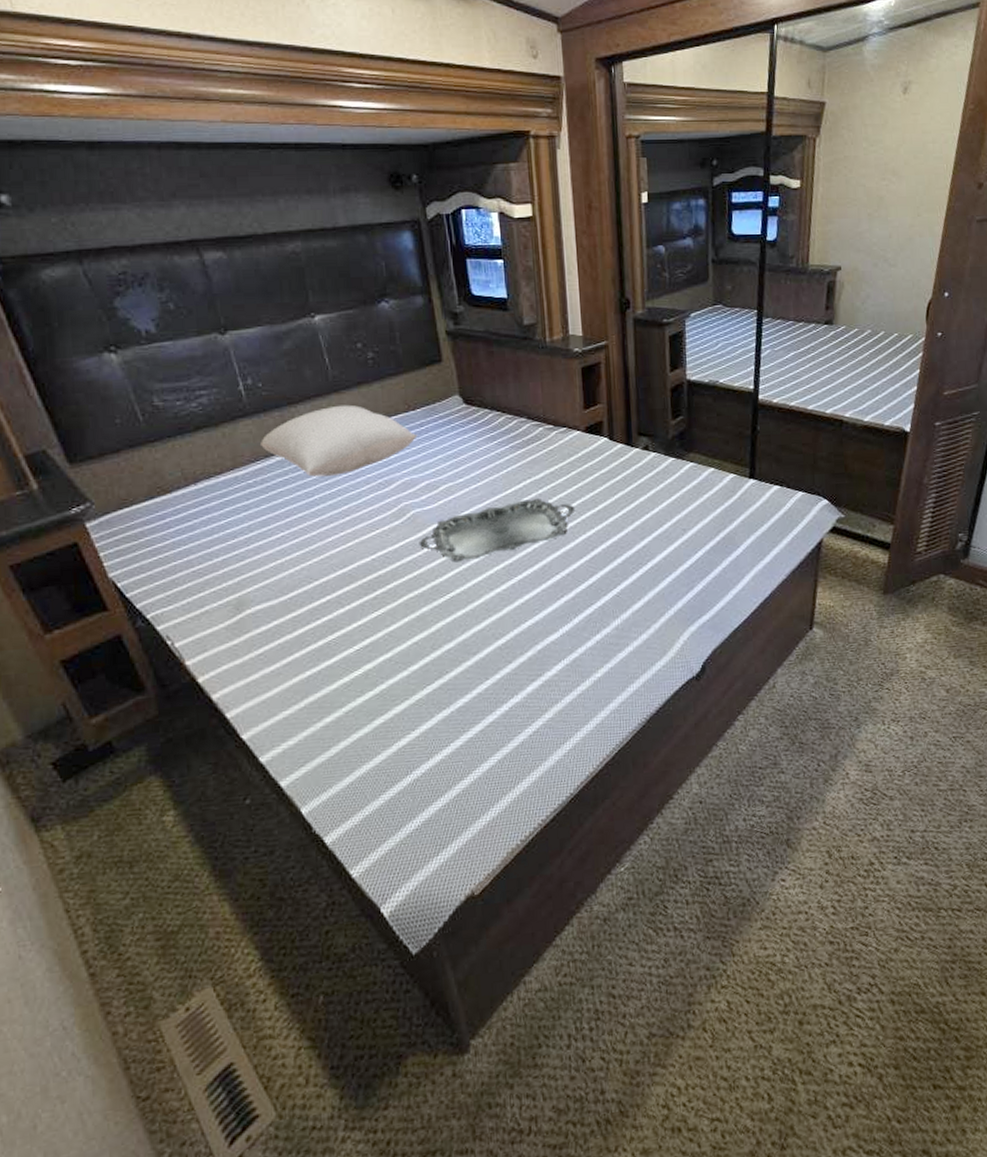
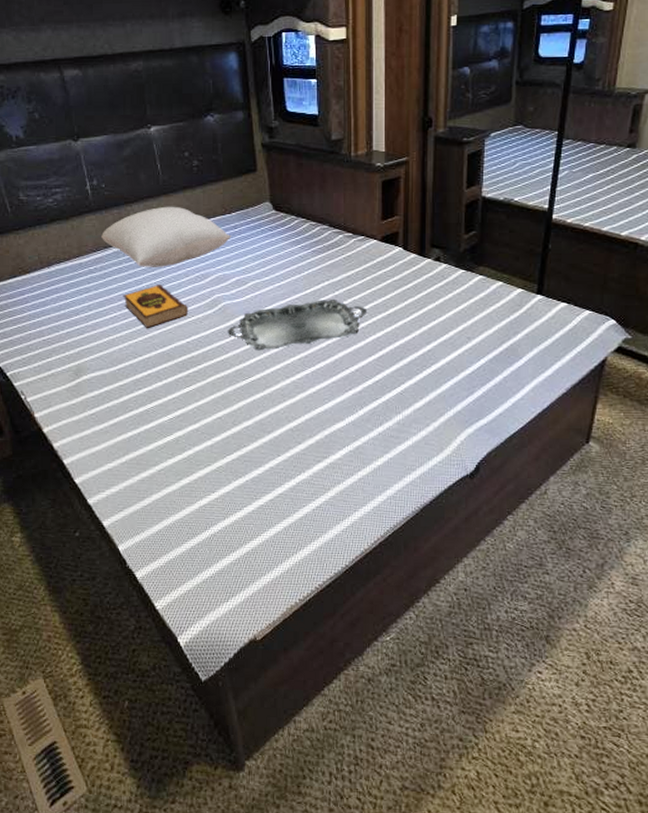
hardback book: none [291,495,372,547] -> present [123,285,189,328]

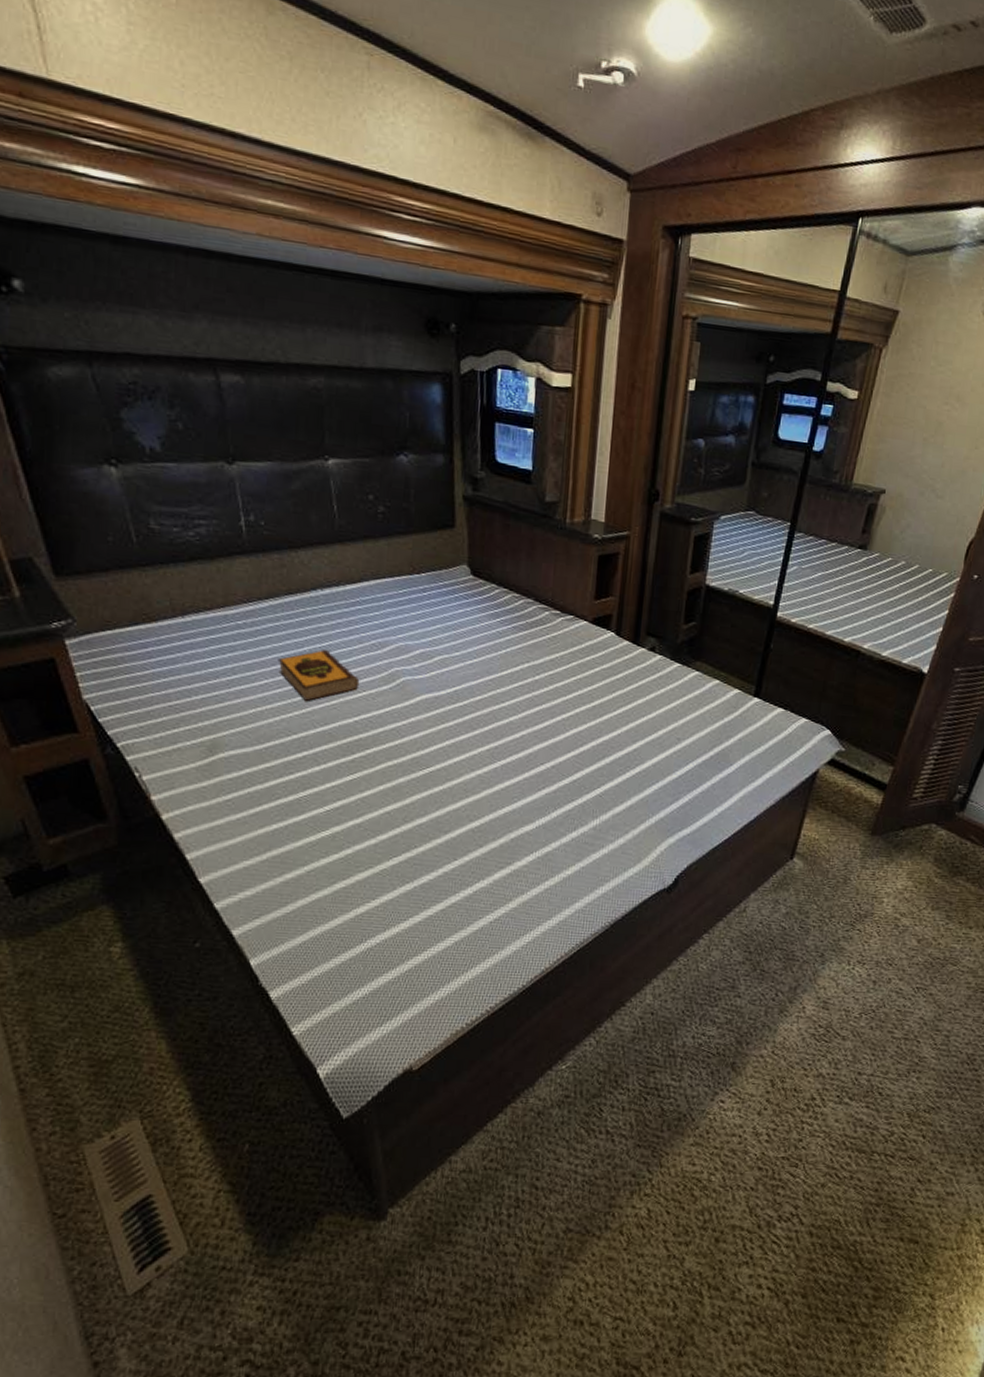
pillow: present [100,206,232,267] -> none [254,556,419,630]
serving tray: present [227,298,368,351] -> none [405,683,571,738]

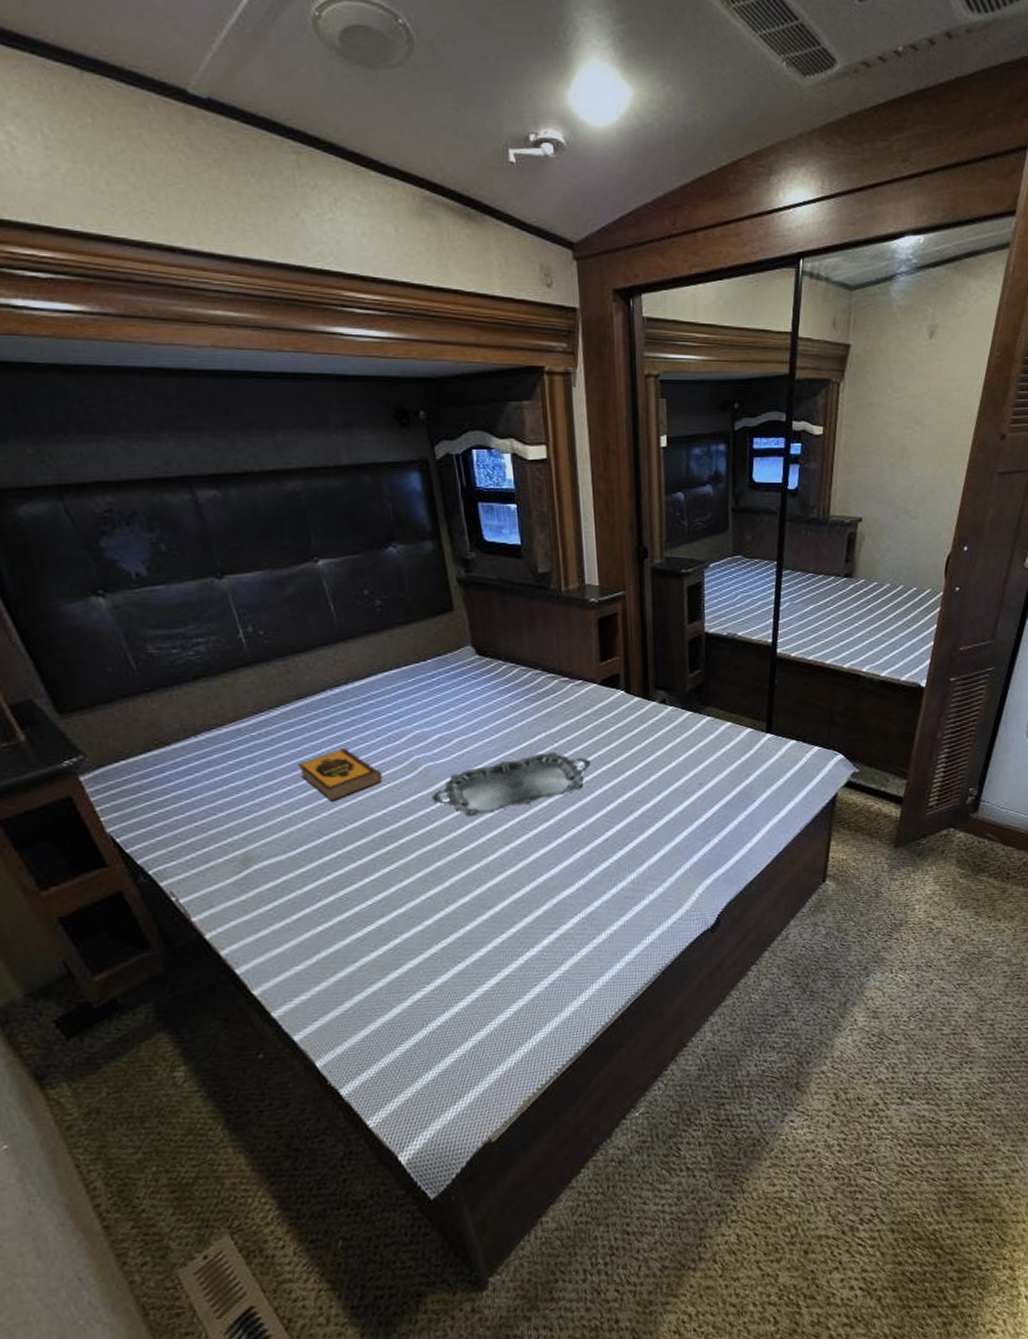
serving tray: none [405,683,571,738] -> present [431,751,591,817]

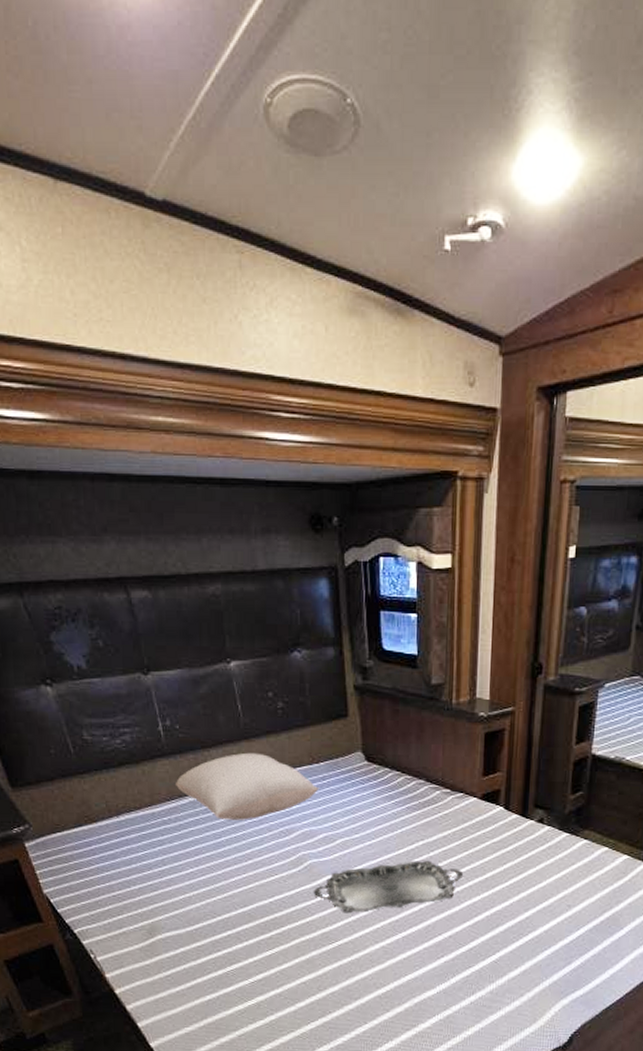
pillow: none [262,654,429,729] -> present [175,752,319,820]
hardback book: present [297,748,383,801] -> none [200,839,272,886]

